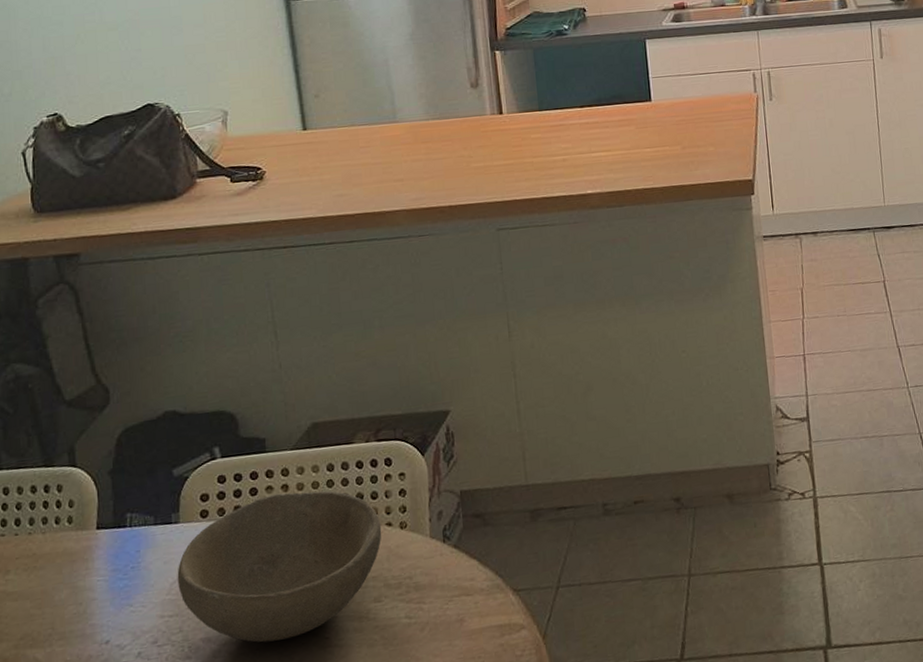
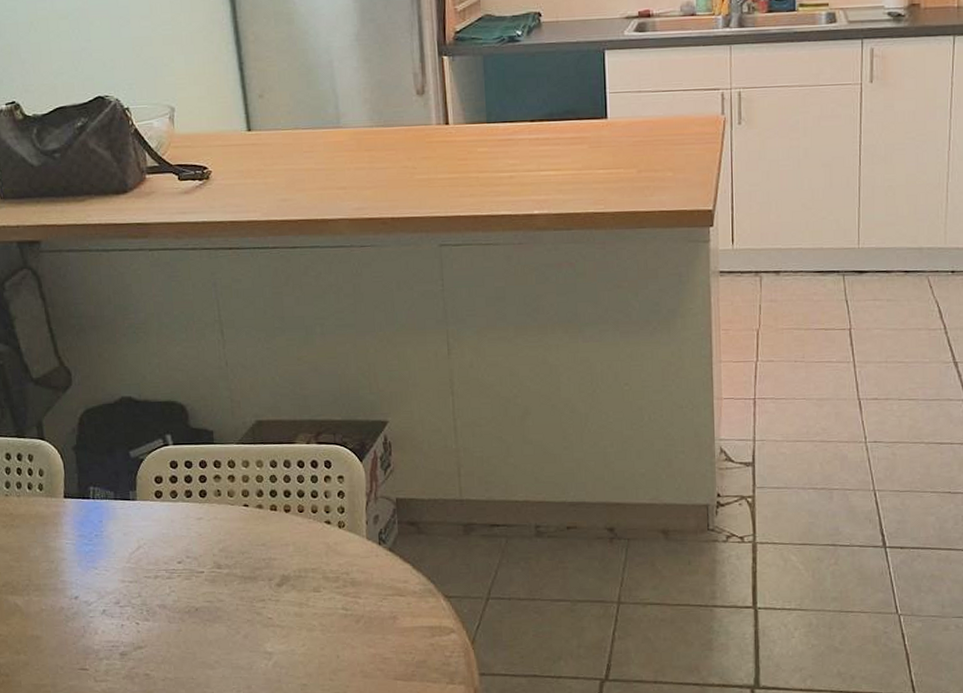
bowl: present [177,490,382,643] -> none [135,483,321,615]

